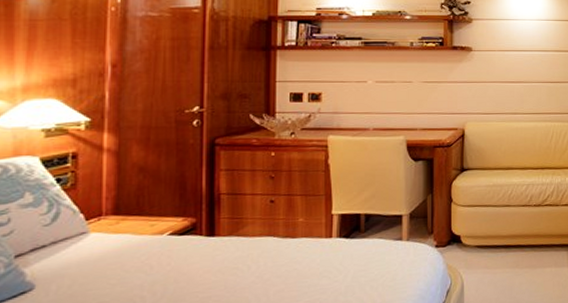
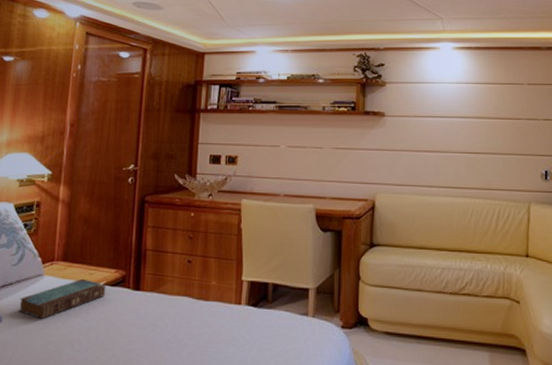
book: none [57,231,173,280] -> present [19,278,106,319]

